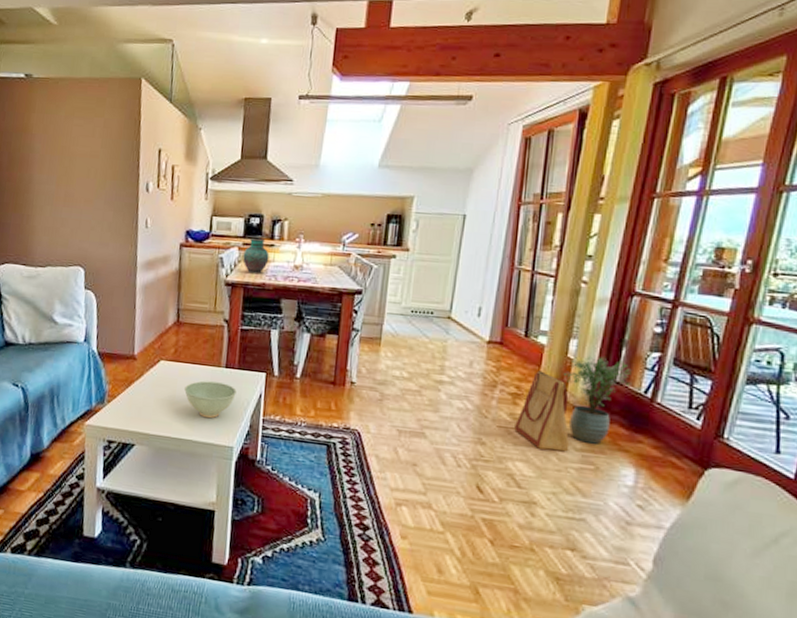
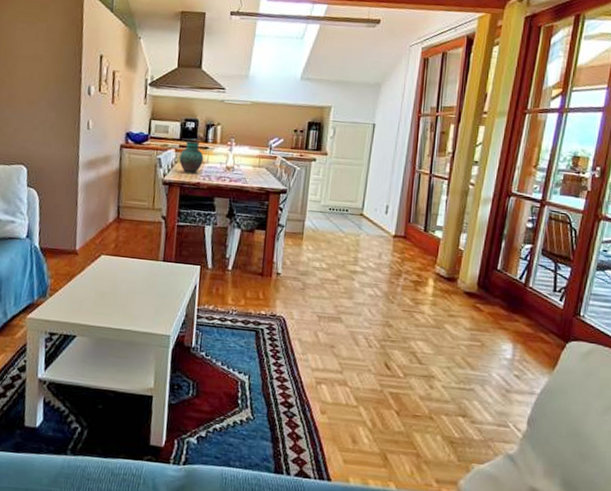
bowl: present [184,381,237,419] -> none [124,274,173,310]
shopping bag: present [513,370,570,452] -> none [415,261,461,331]
potted plant: present [563,356,632,444] -> none [455,247,510,324]

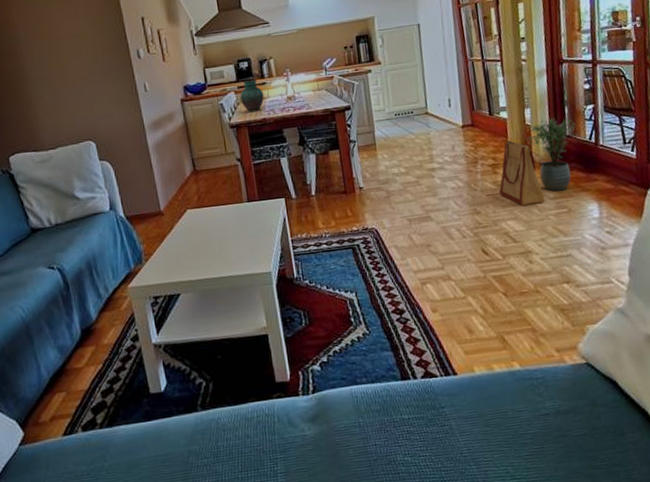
shopping bag: none [415,261,461,331] -> present [498,140,546,206]
potted plant: none [455,247,510,324] -> present [525,117,579,192]

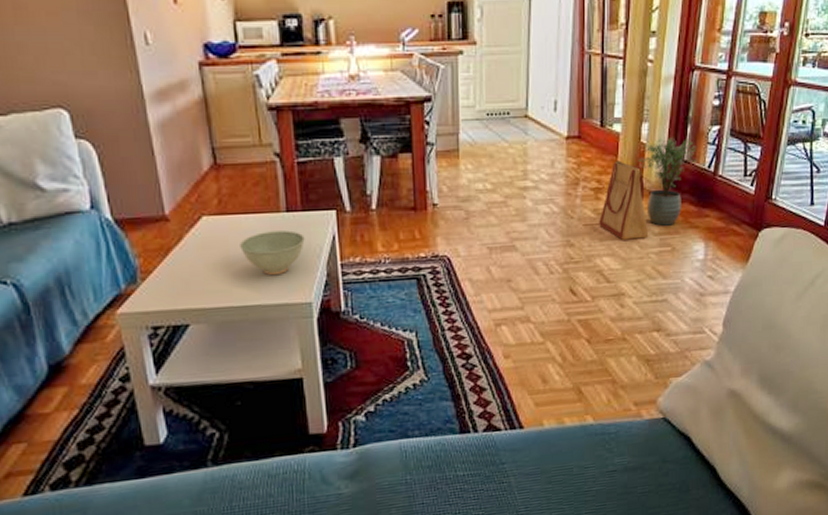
bowl: none [215,216,263,253] -> present [240,230,305,276]
vase: present [240,79,264,113] -> none [284,45,318,92]

